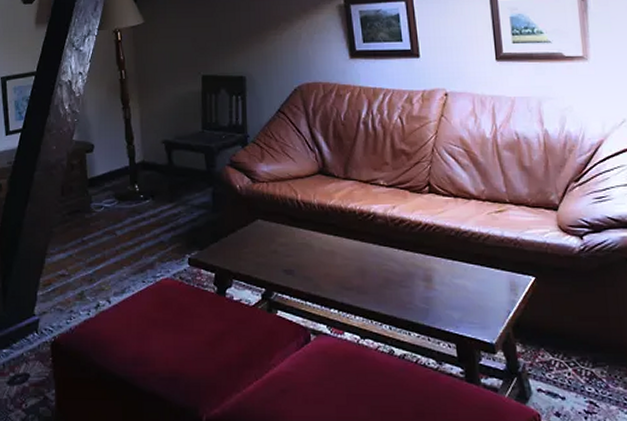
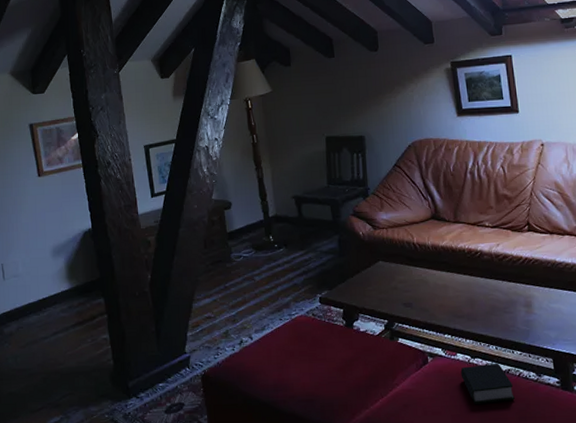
book: none [348,345,411,394] -> present [460,363,515,404]

